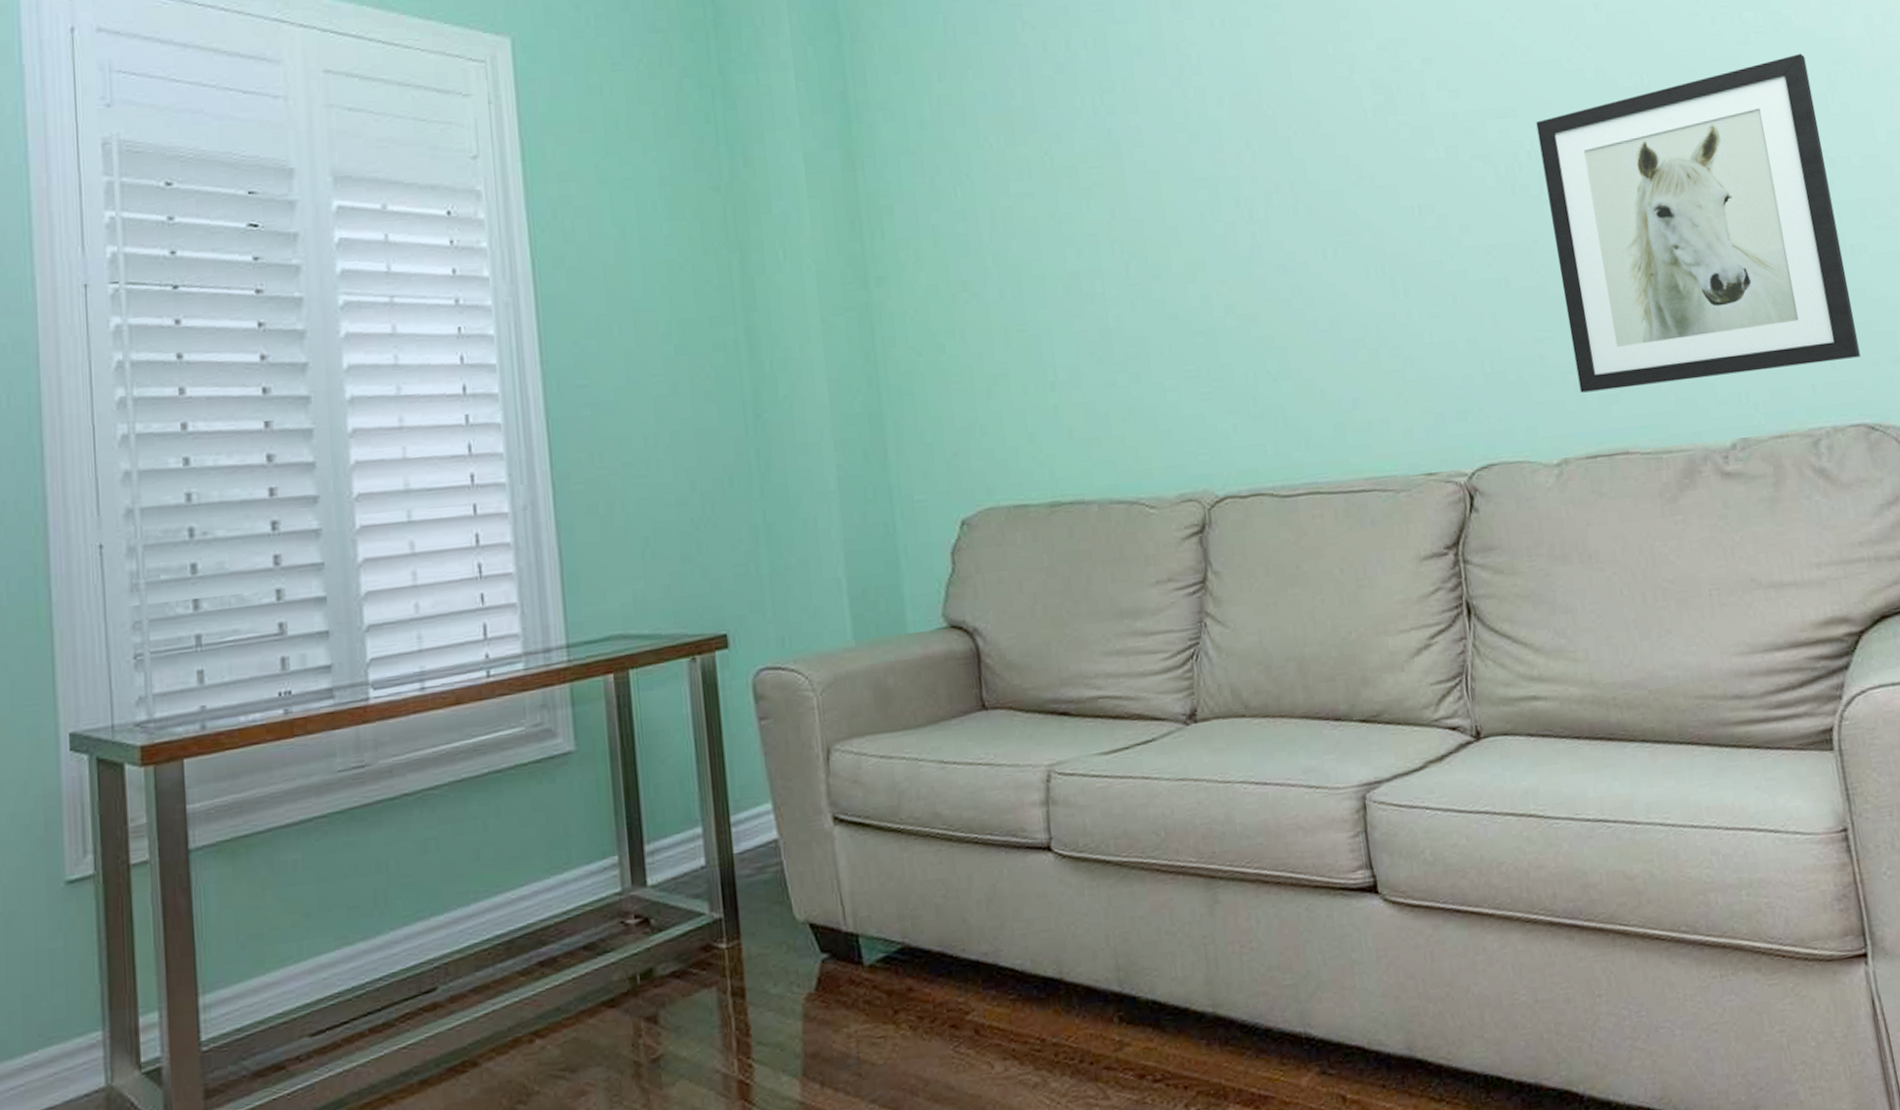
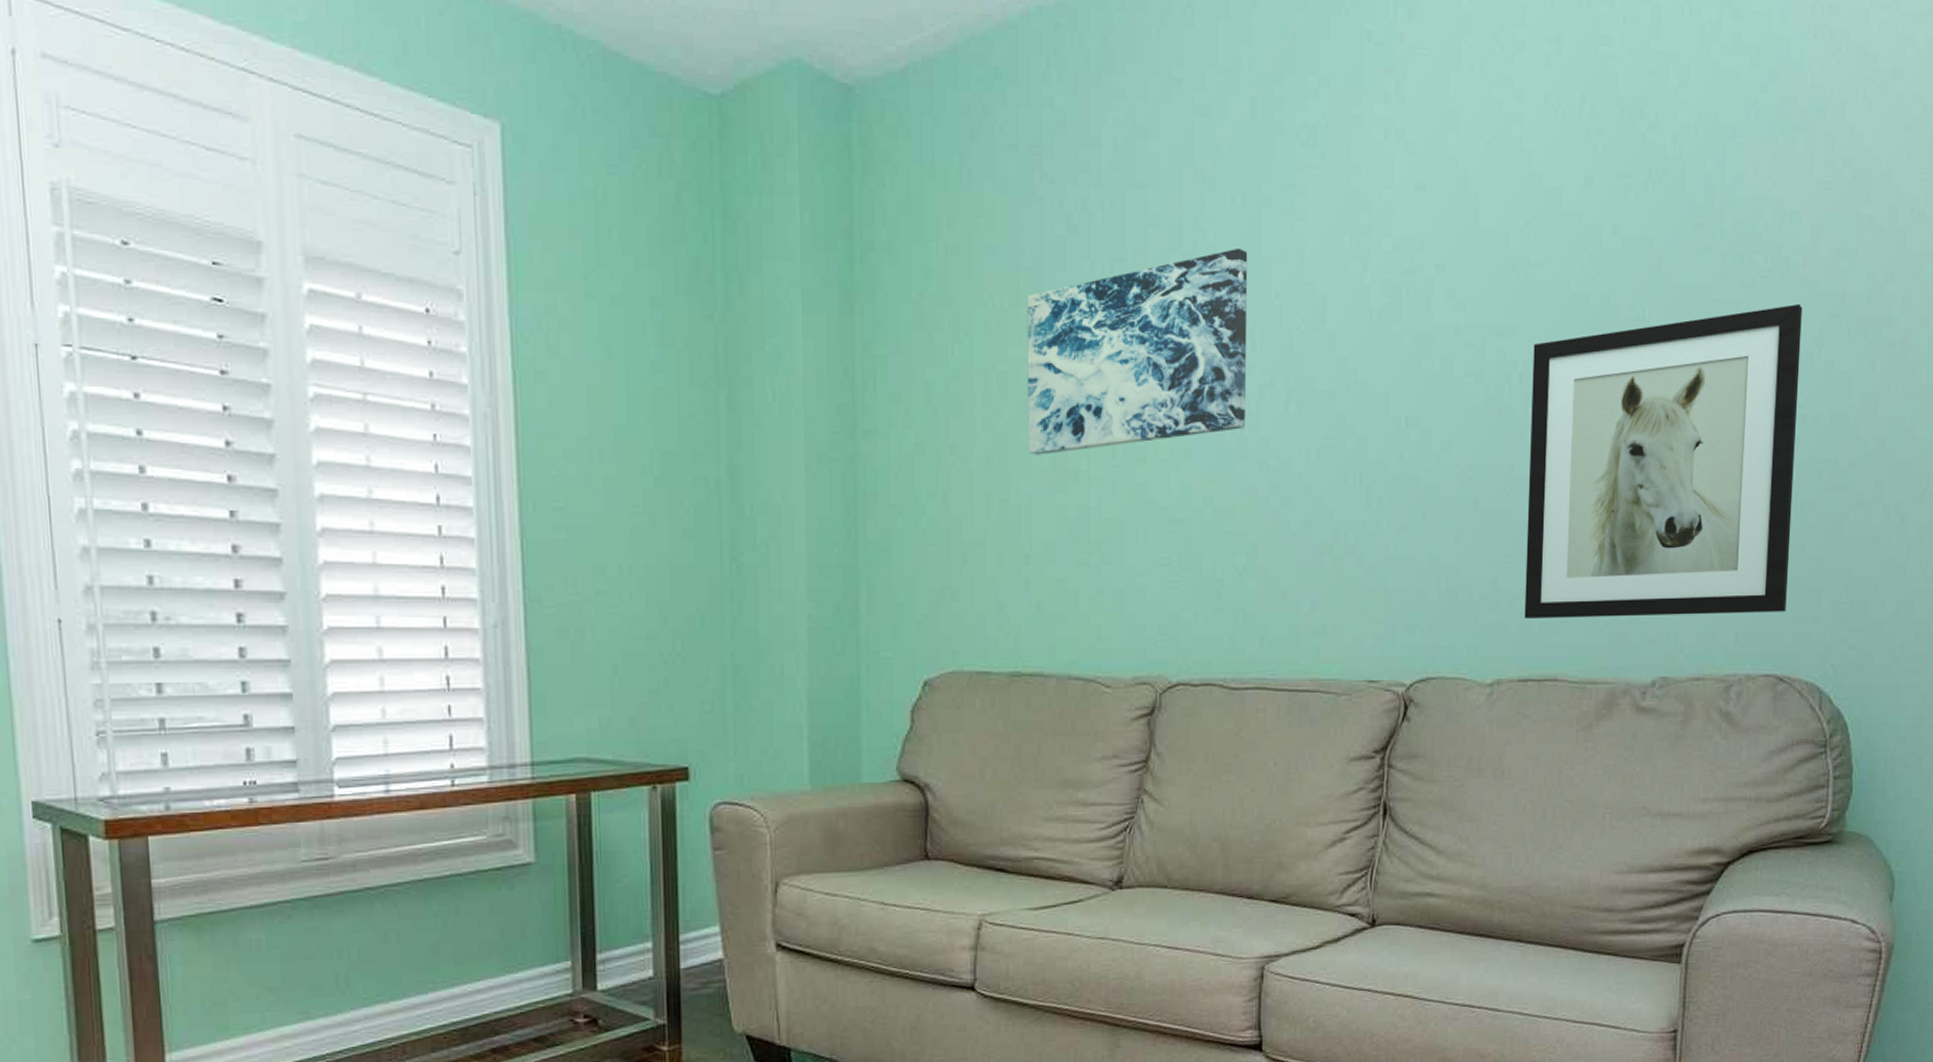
wall art: none [1022,66,1256,284] -> present [1027,248,1248,455]

